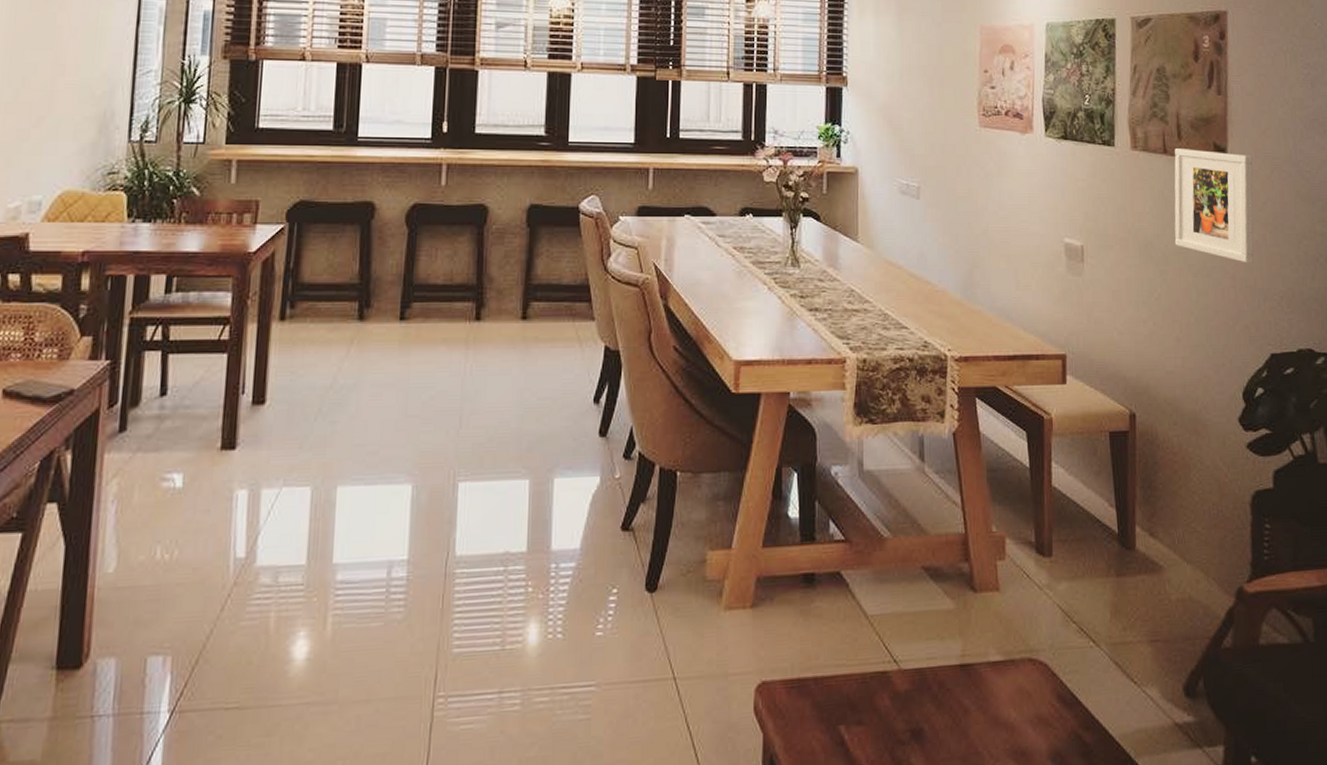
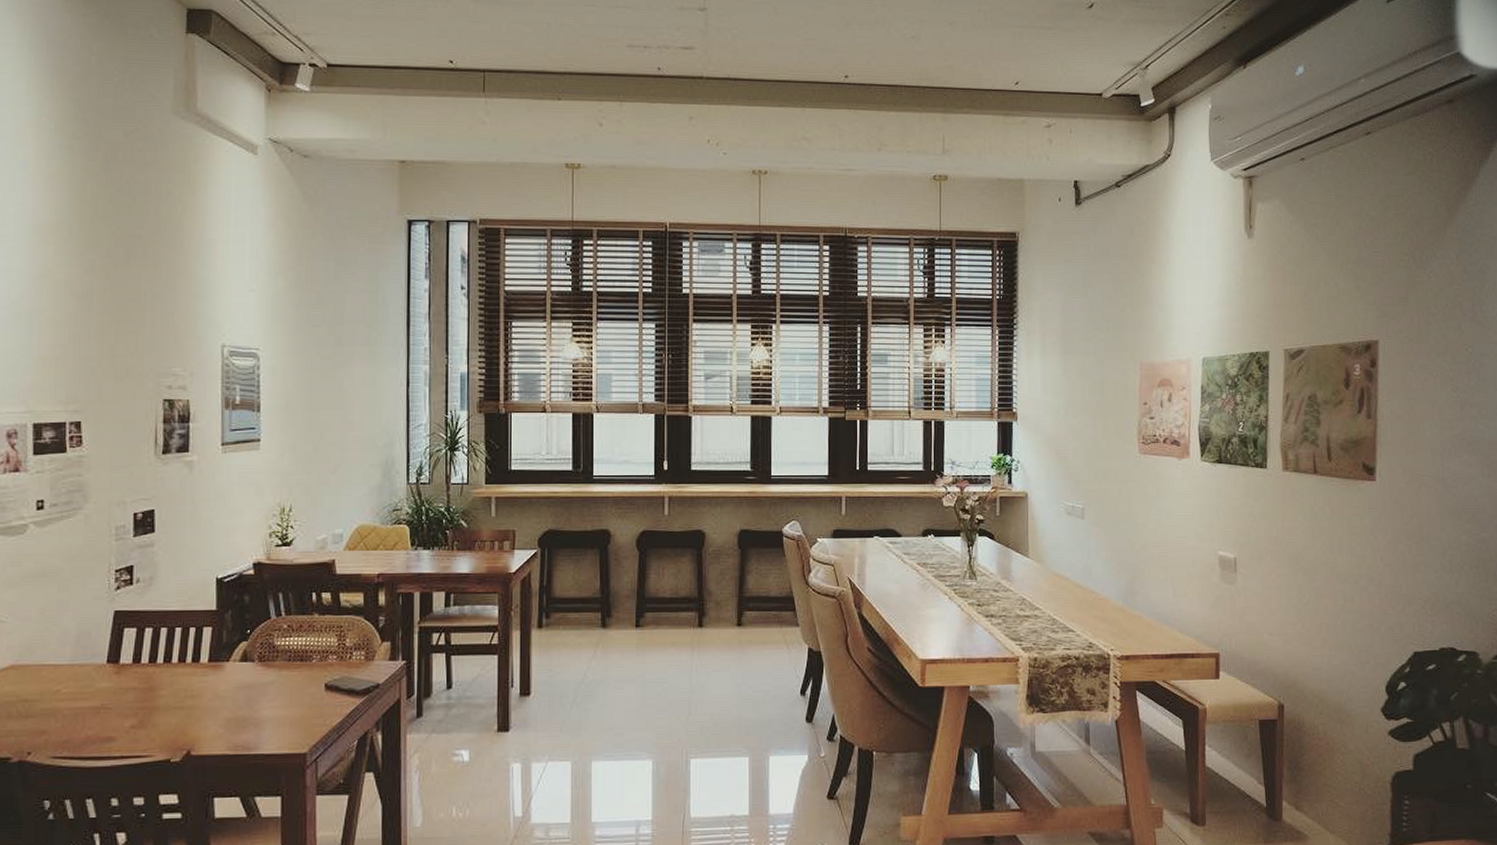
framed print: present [1174,149,1254,263] -> none [1323,469,1401,571]

